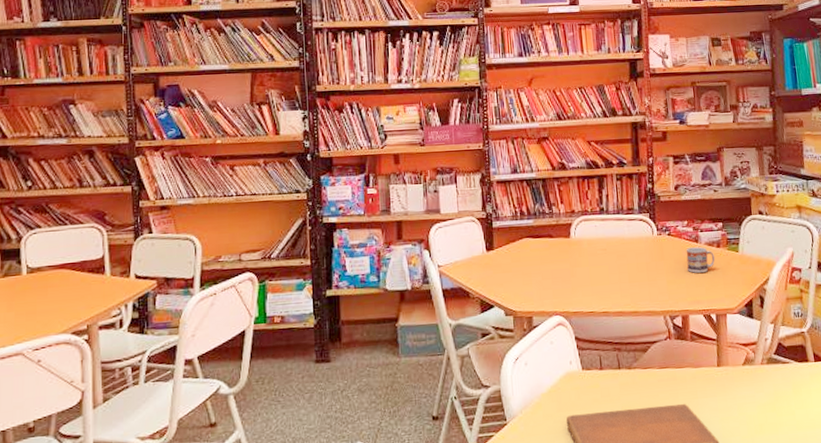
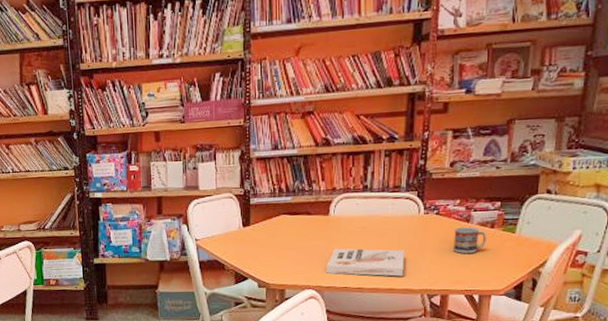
book: none [572,271,646,299] -> present [326,248,404,277]

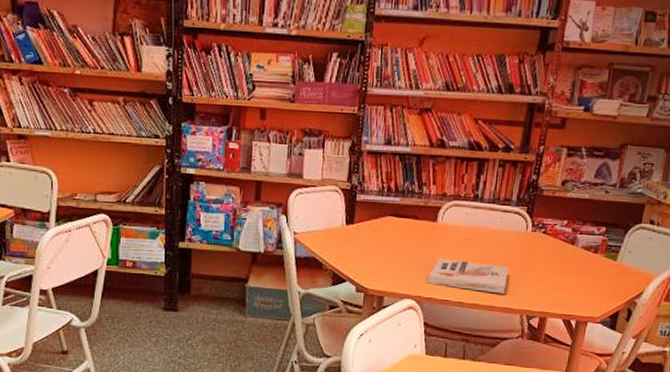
cup: present [454,227,486,253] -> none [556,249,589,277]

